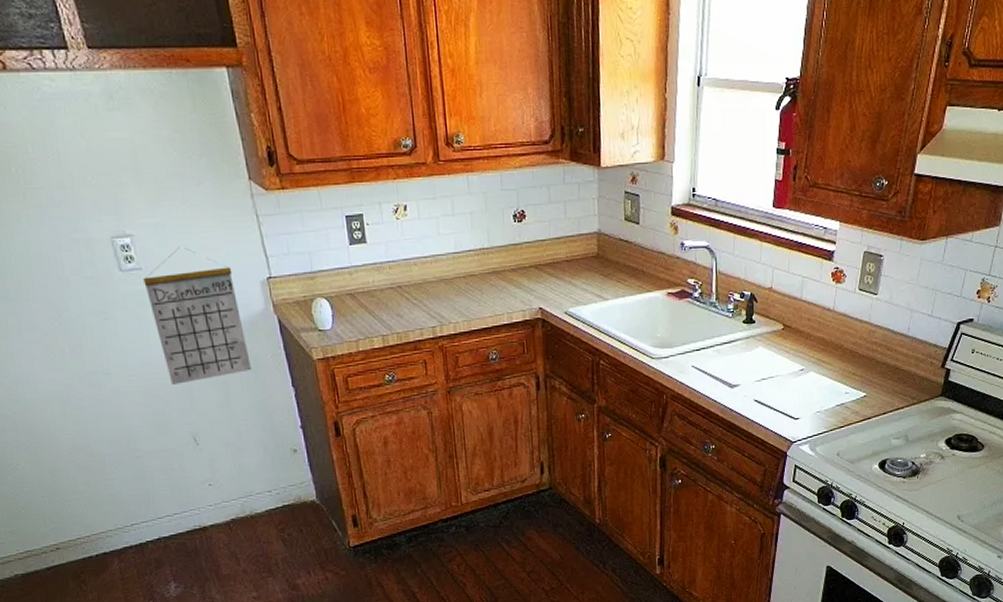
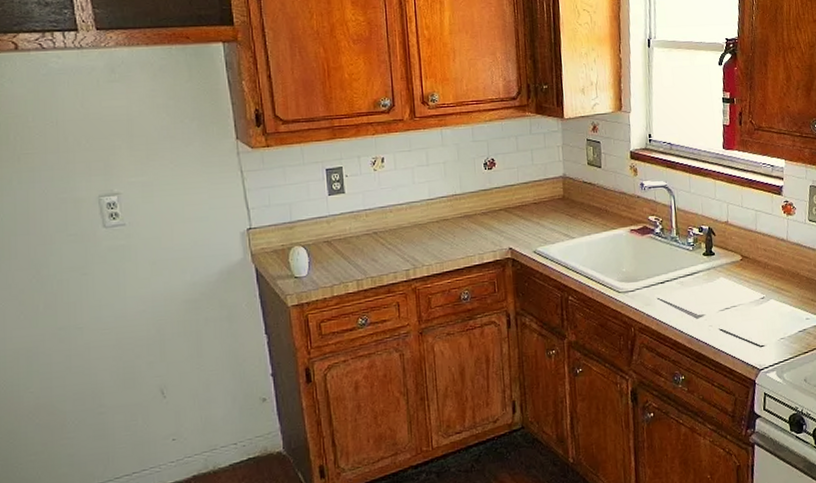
calendar: present [143,247,252,385] -> none [126,202,225,337]

